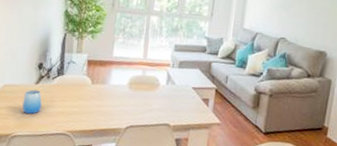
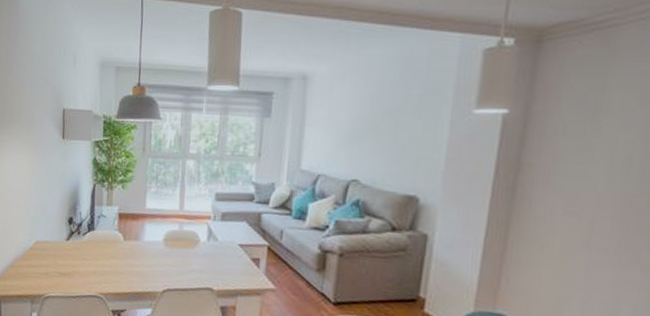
cup: present [22,89,42,114] -> none [54,246,73,274]

